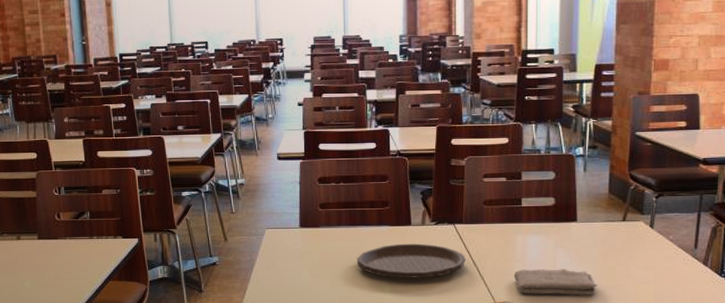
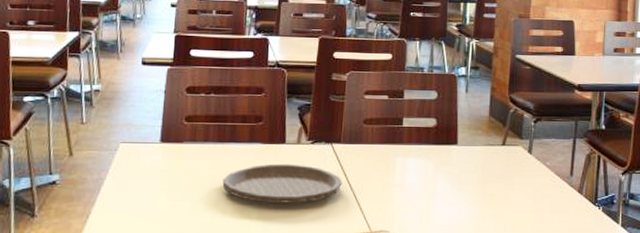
washcloth: present [513,269,597,295] -> none [391,195,476,224]

